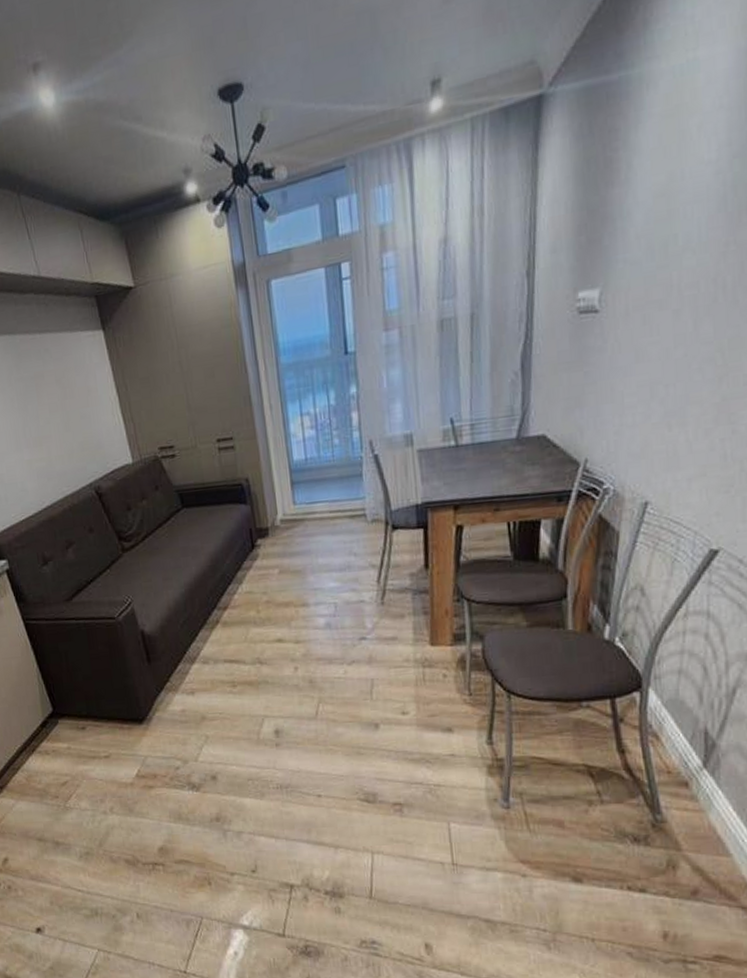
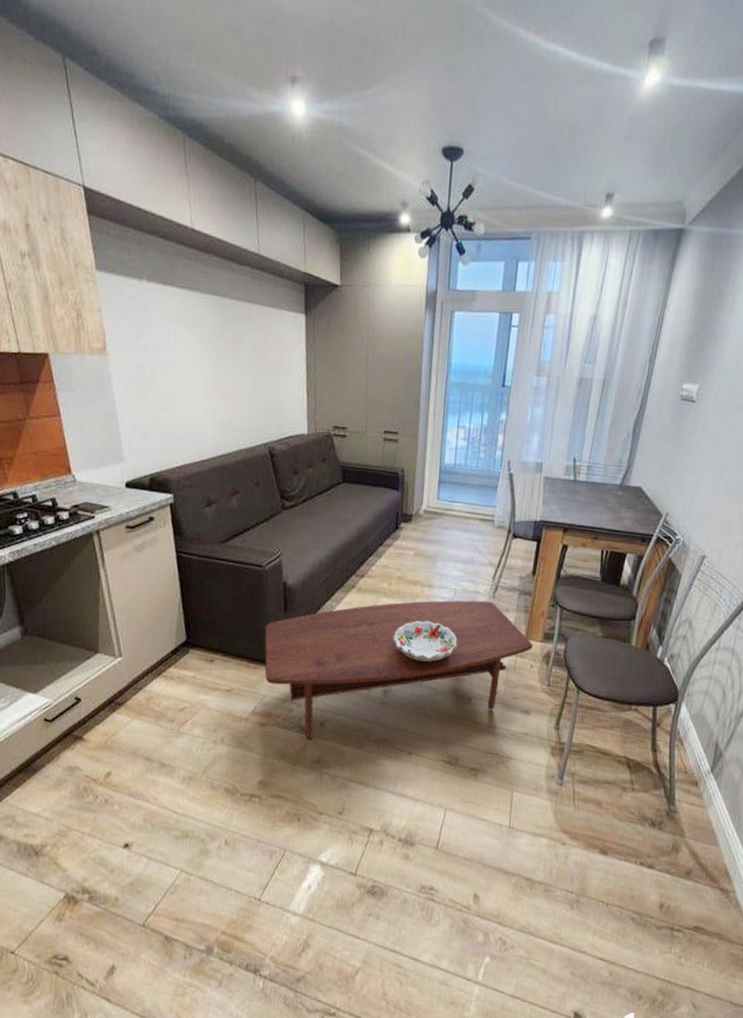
coffee table: none [131,609,443,797] -> present [264,600,534,740]
decorative bowl: none [274,645,350,691] -> present [393,621,458,662]

